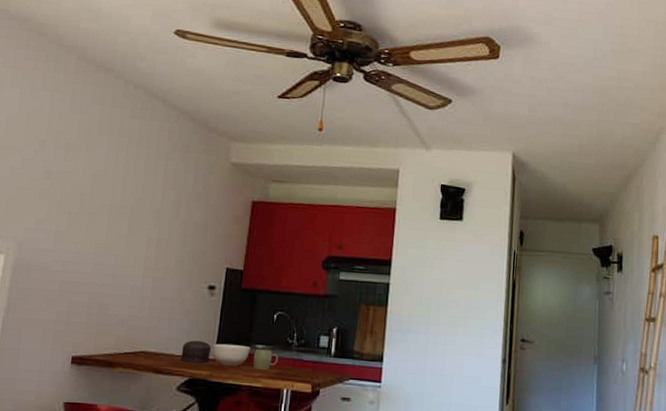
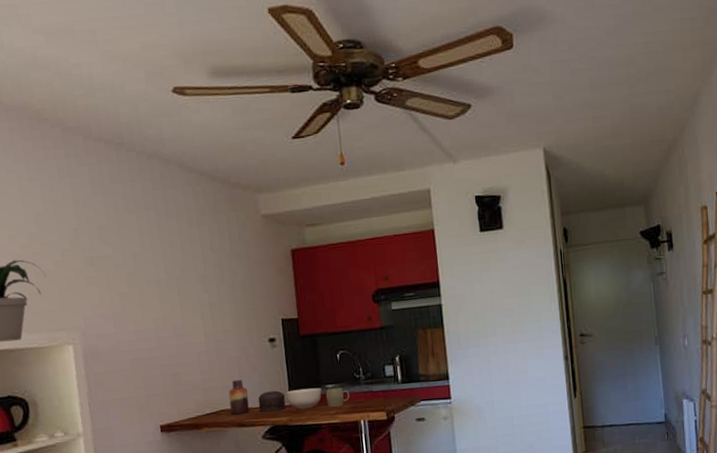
vase: none [149,322,174,360] -> present [228,379,250,415]

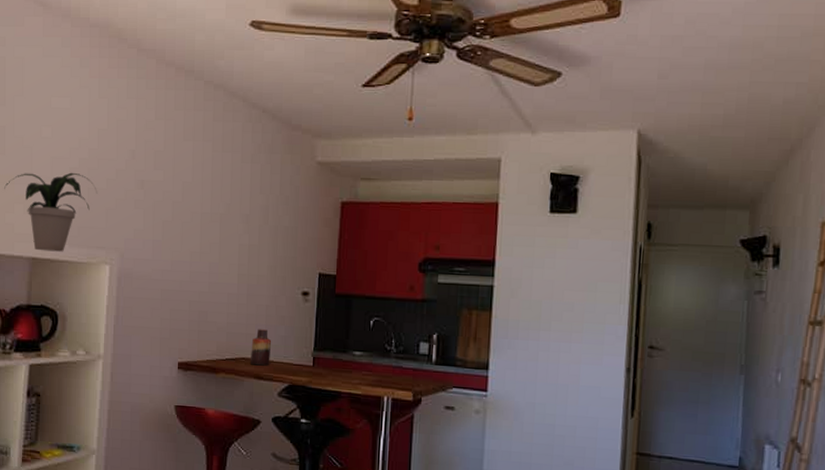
decorative box: present [257,390,286,413] -> none [280,347,309,370]
bowl: present [285,387,322,410] -> none [309,350,348,374]
mug: present [325,387,350,408] -> none [351,355,378,378]

